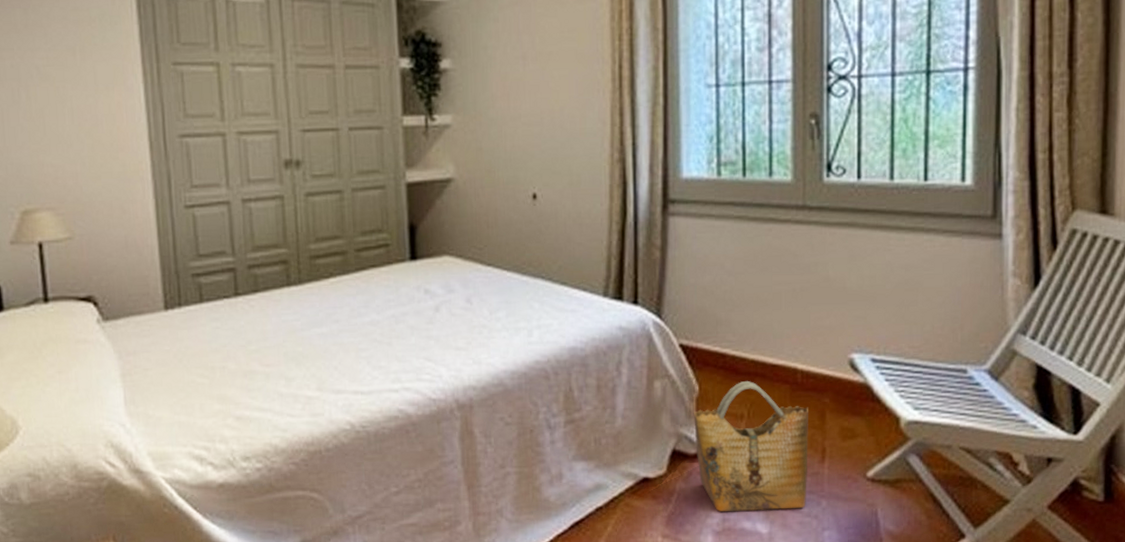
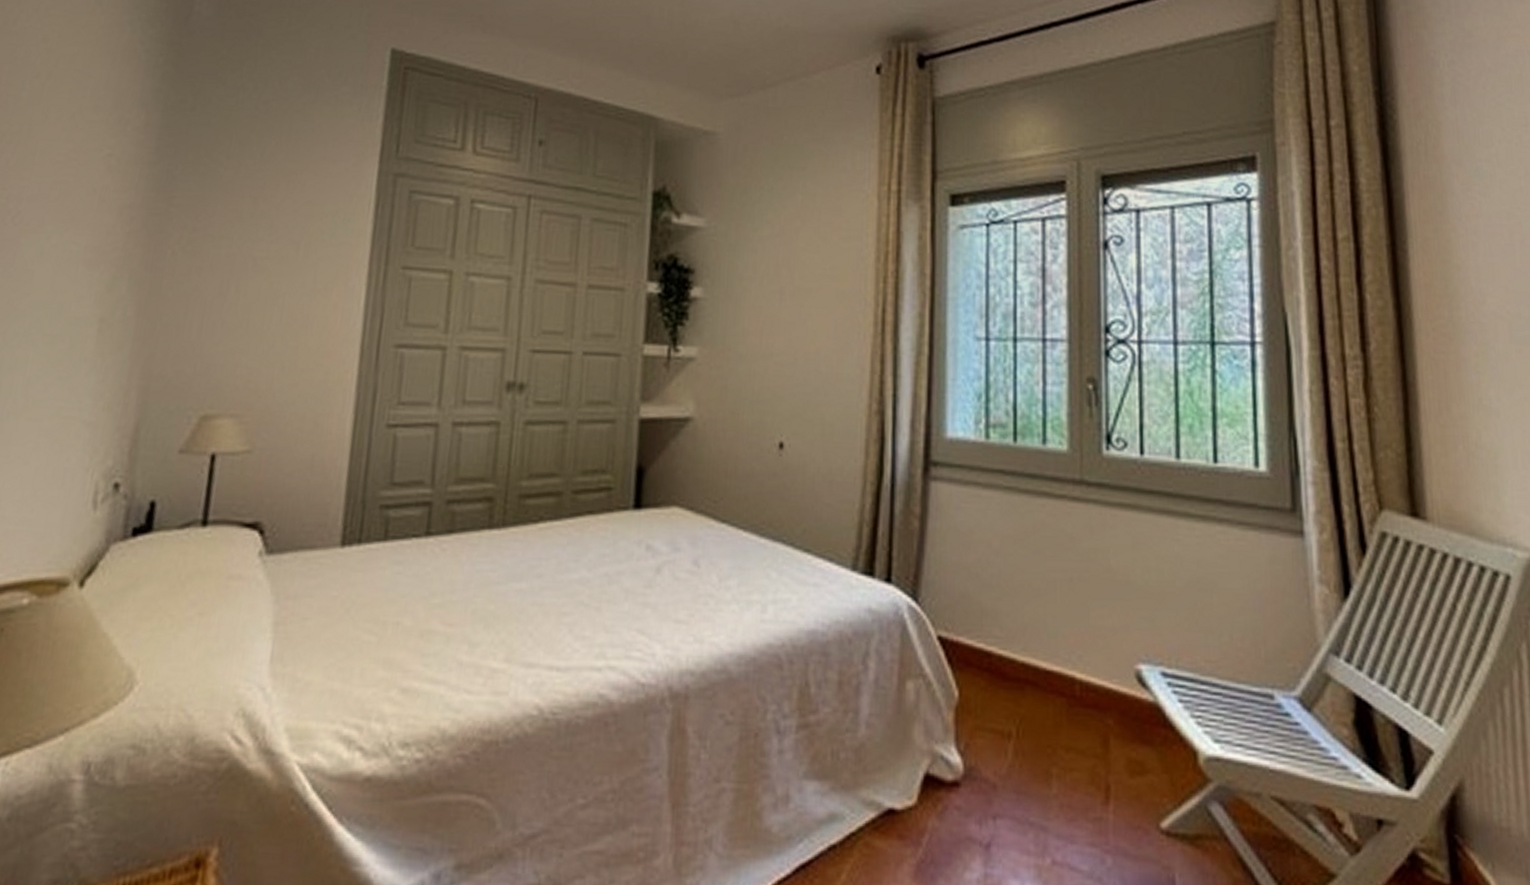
grocery bag: present [693,381,808,511] -> none [951,689,1090,867]

